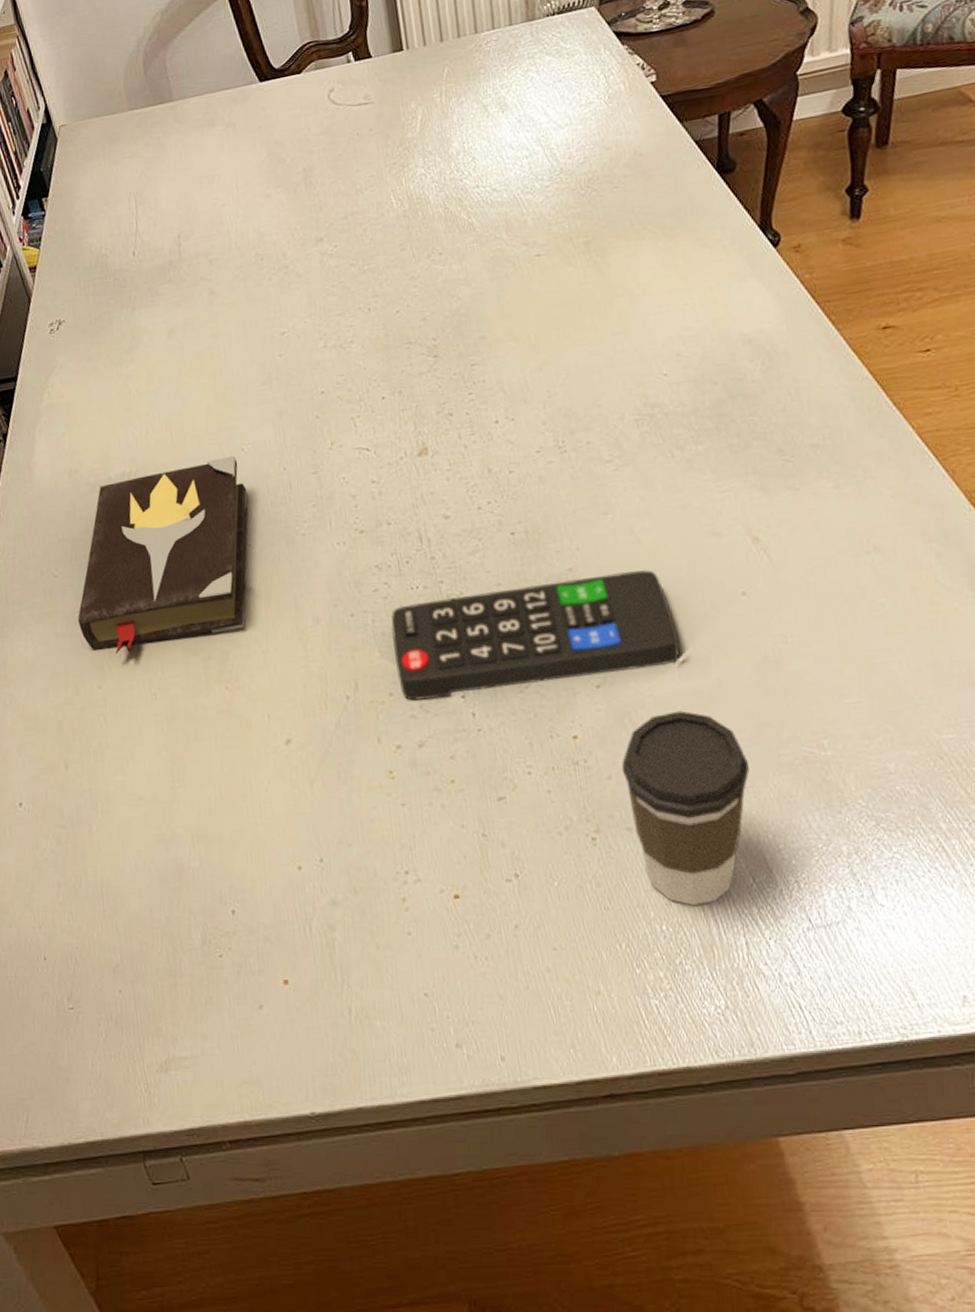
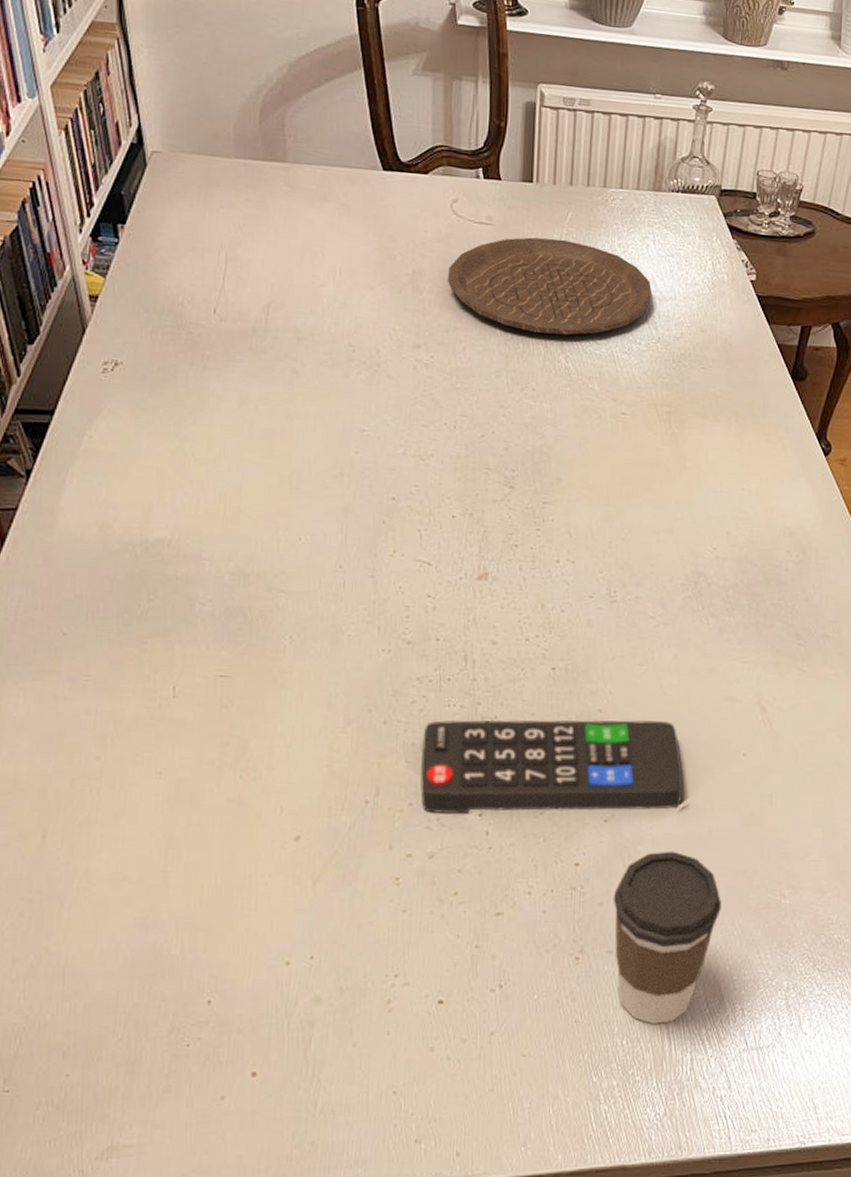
hardback book: present [78,455,248,655] -> none [84,543,297,727]
plate: none [336,95,547,198] -> present [448,237,653,335]

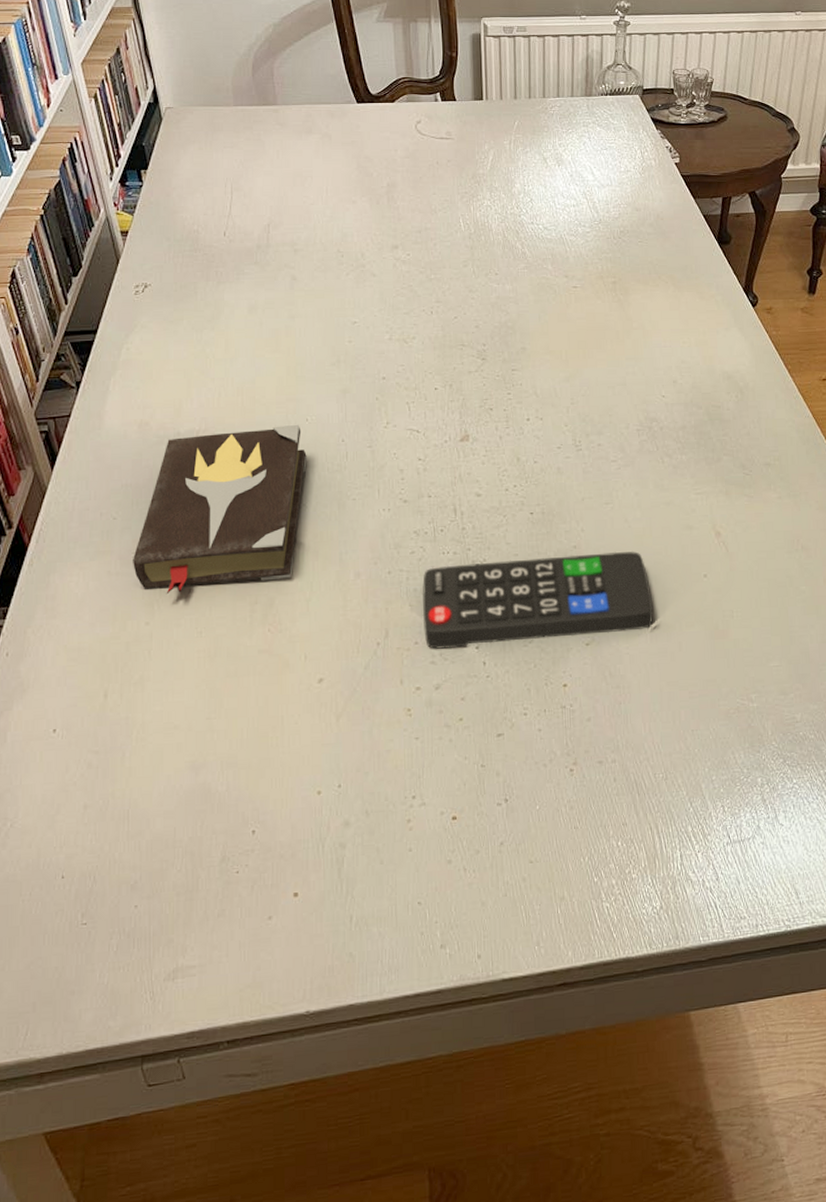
hardback book: none [84,543,297,727] -> present [133,424,307,595]
plate: present [448,237,653,335] -> none [417,145,592,225]
coffee cup: present [613,851,721,1024] -> none [599,667,696,825]

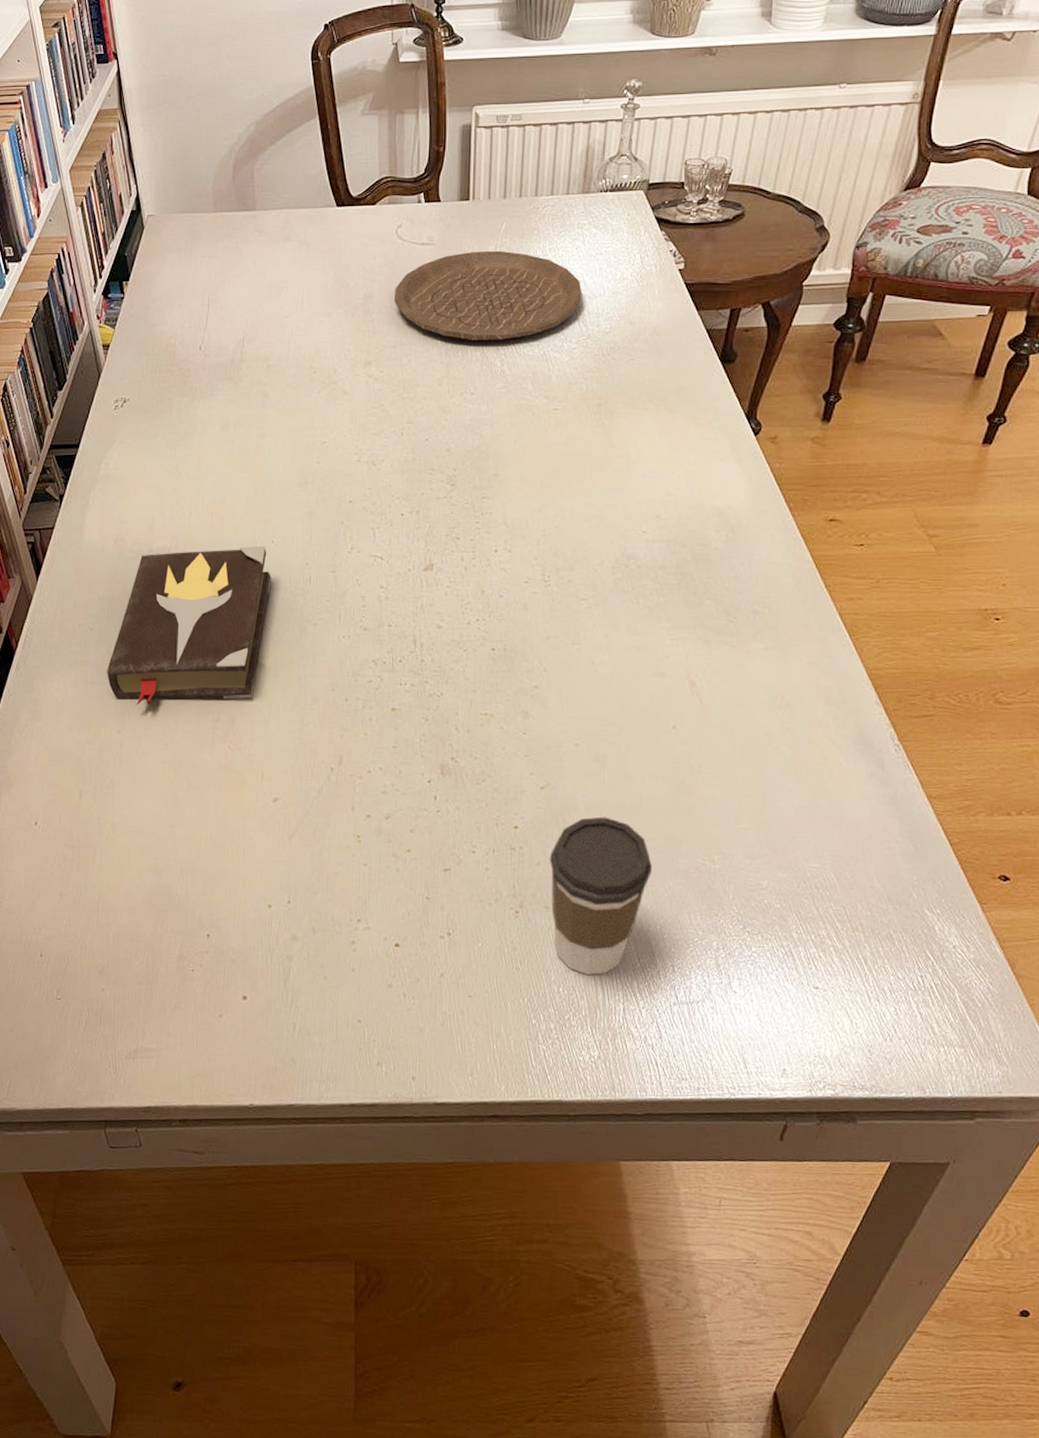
plate: none [417,145,592,225] -> present [394,250,582,340]
remote control: present [422,551,654,649] -> none [376,695,615,780]
coffee cup: none [599,667,696,825] -> present [549,816,652,975]

